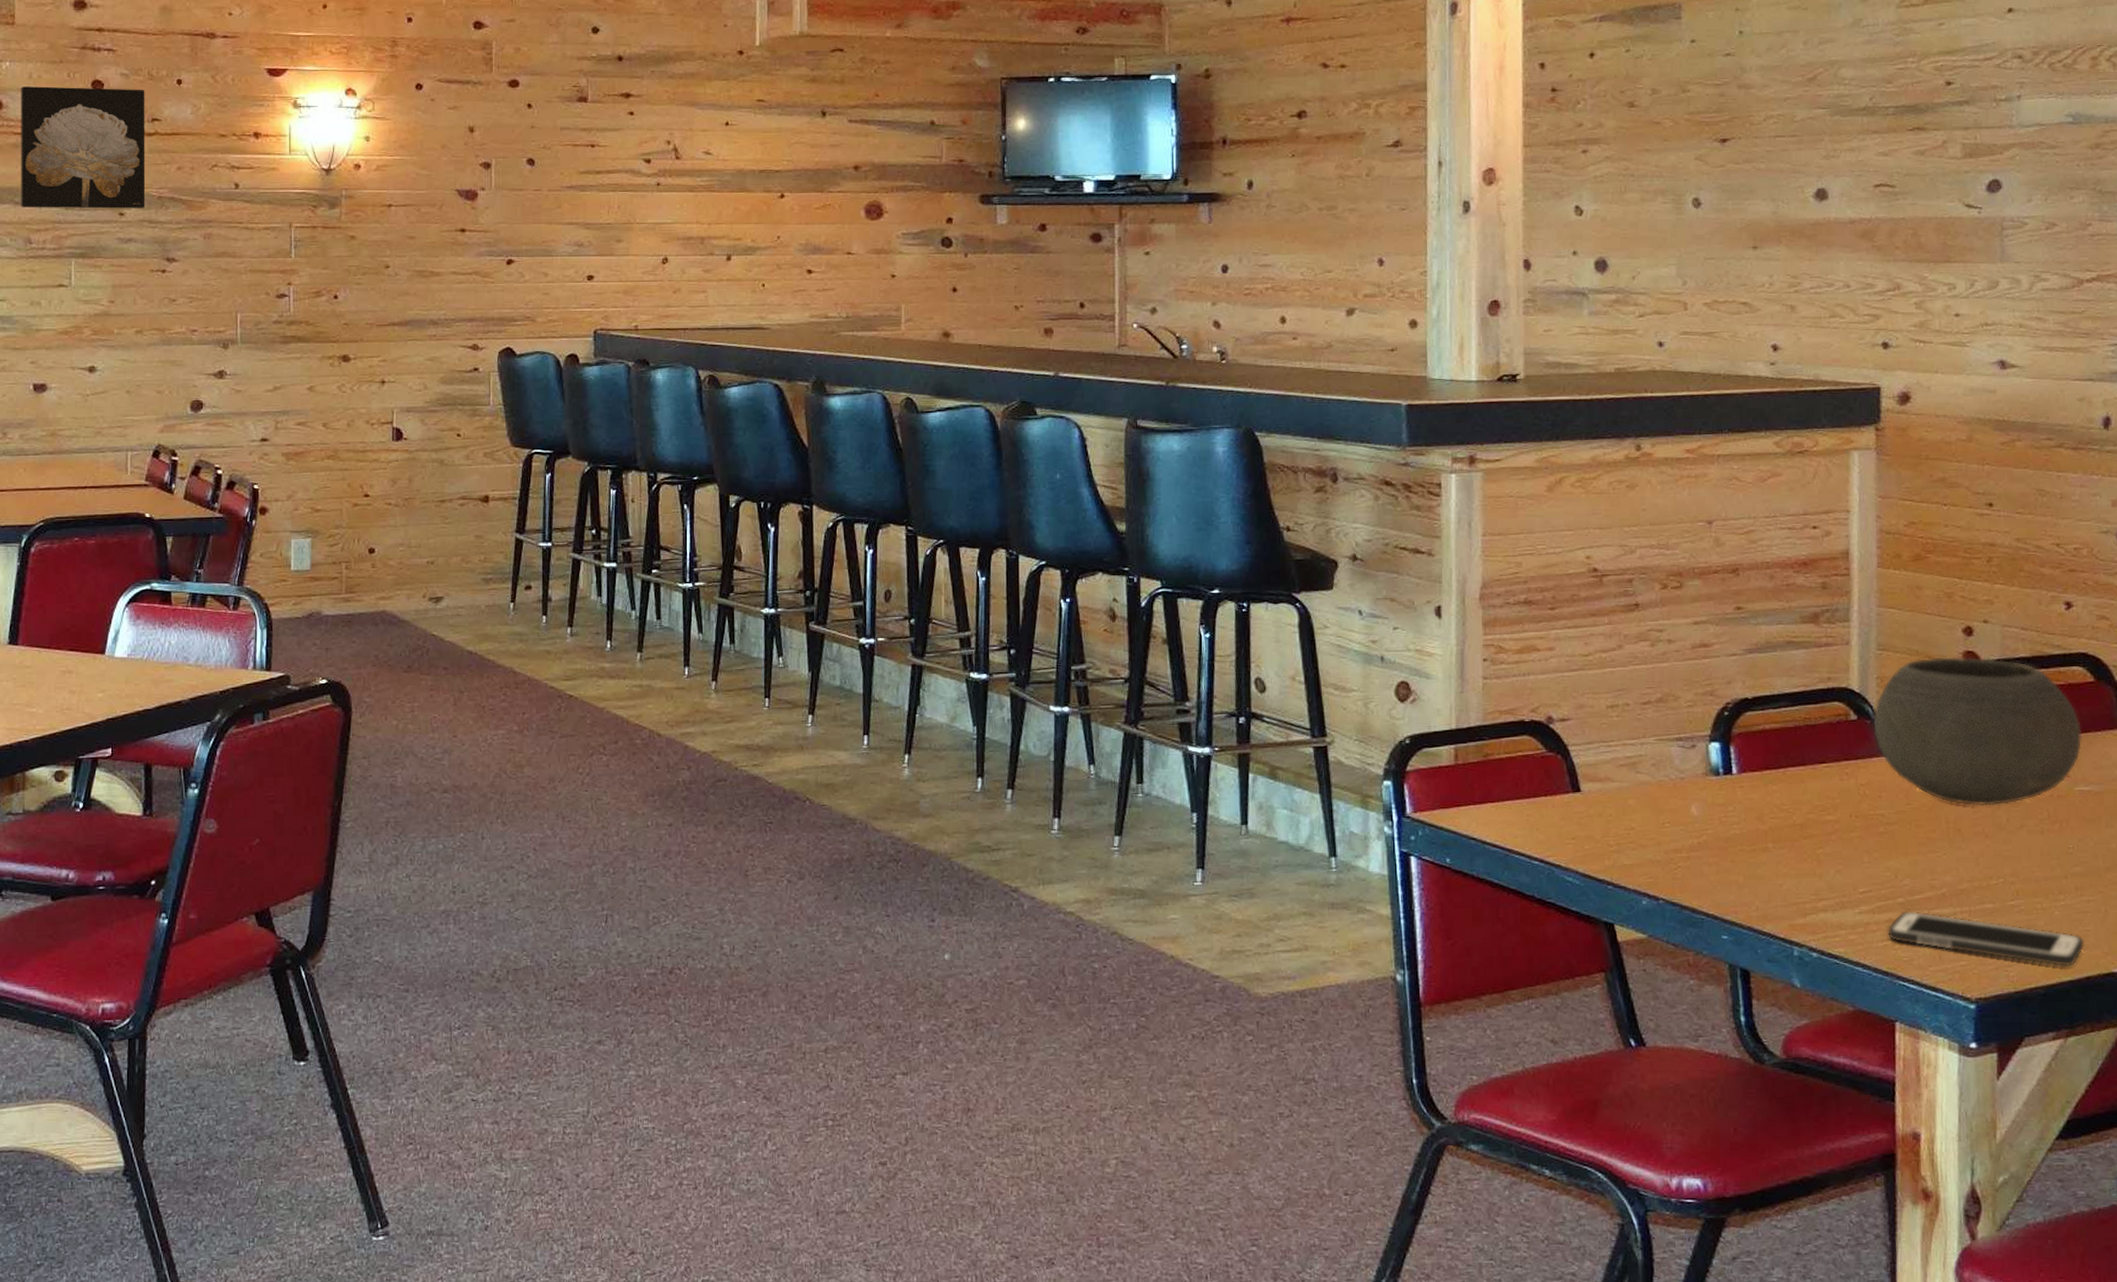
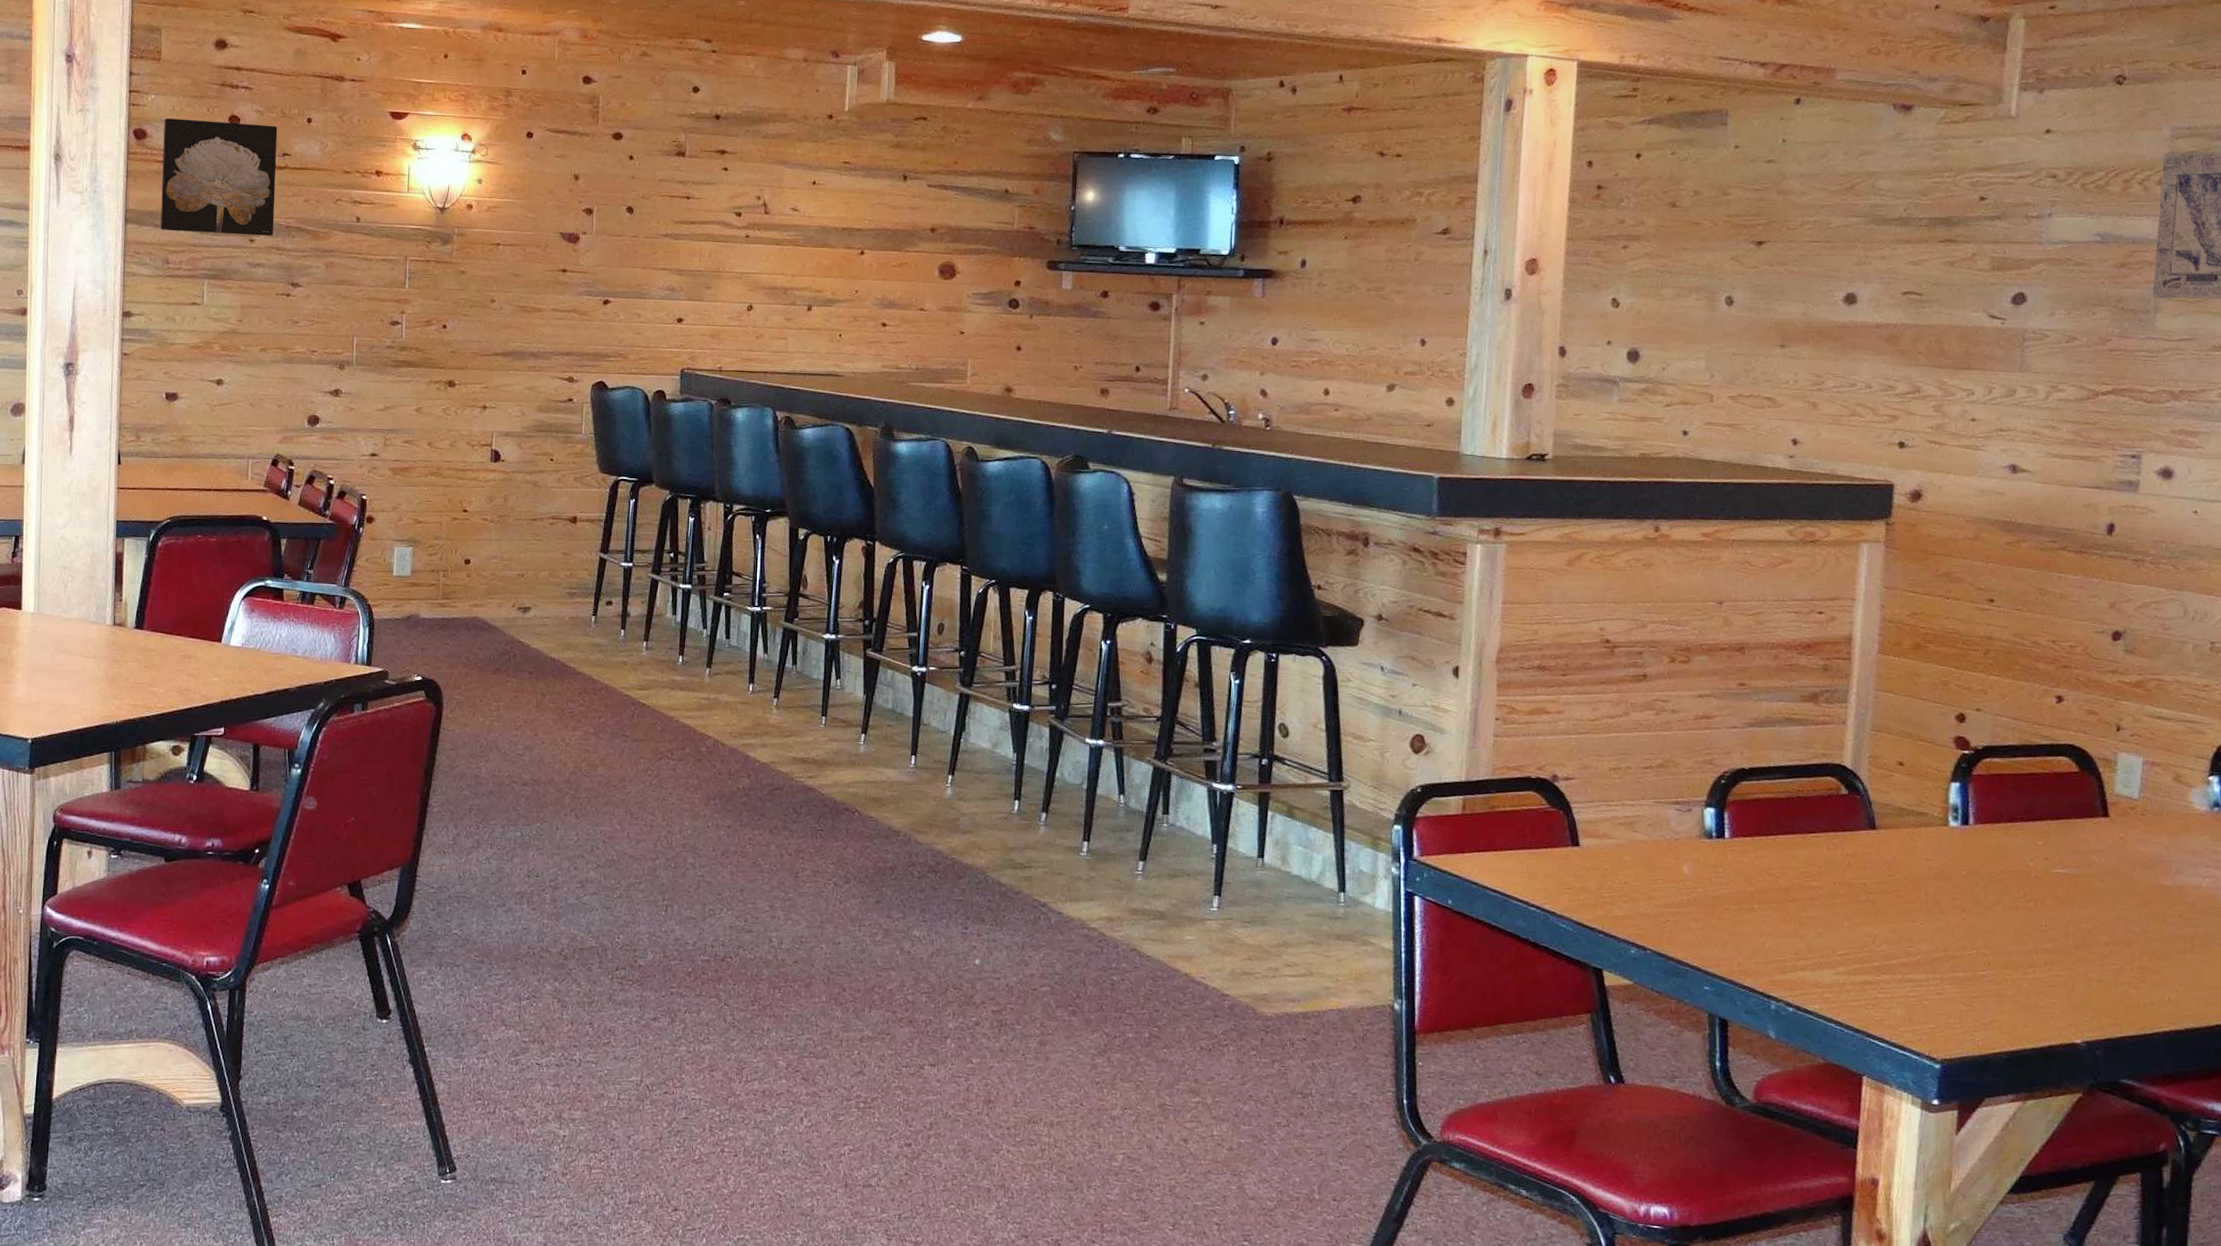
bowl: present [1873,657,2082,806] -> none [1862,740,2063,882]
cell phone: present [1888,911,2085,967] -> none [1862,975,2050,1036]

